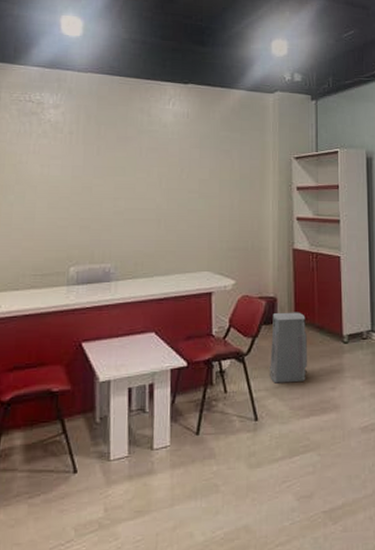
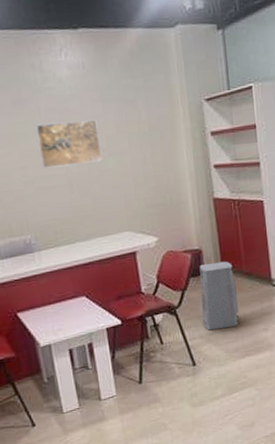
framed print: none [133,162,193,202] -> present [35,120,103,169]

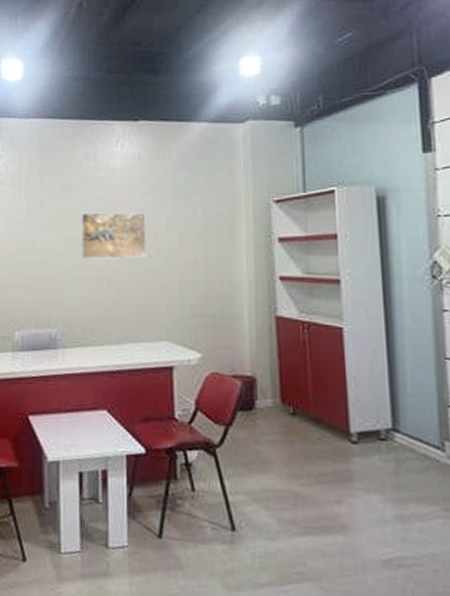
air purifier: present [199,261,239,331] -> none [249,396,300,489]

